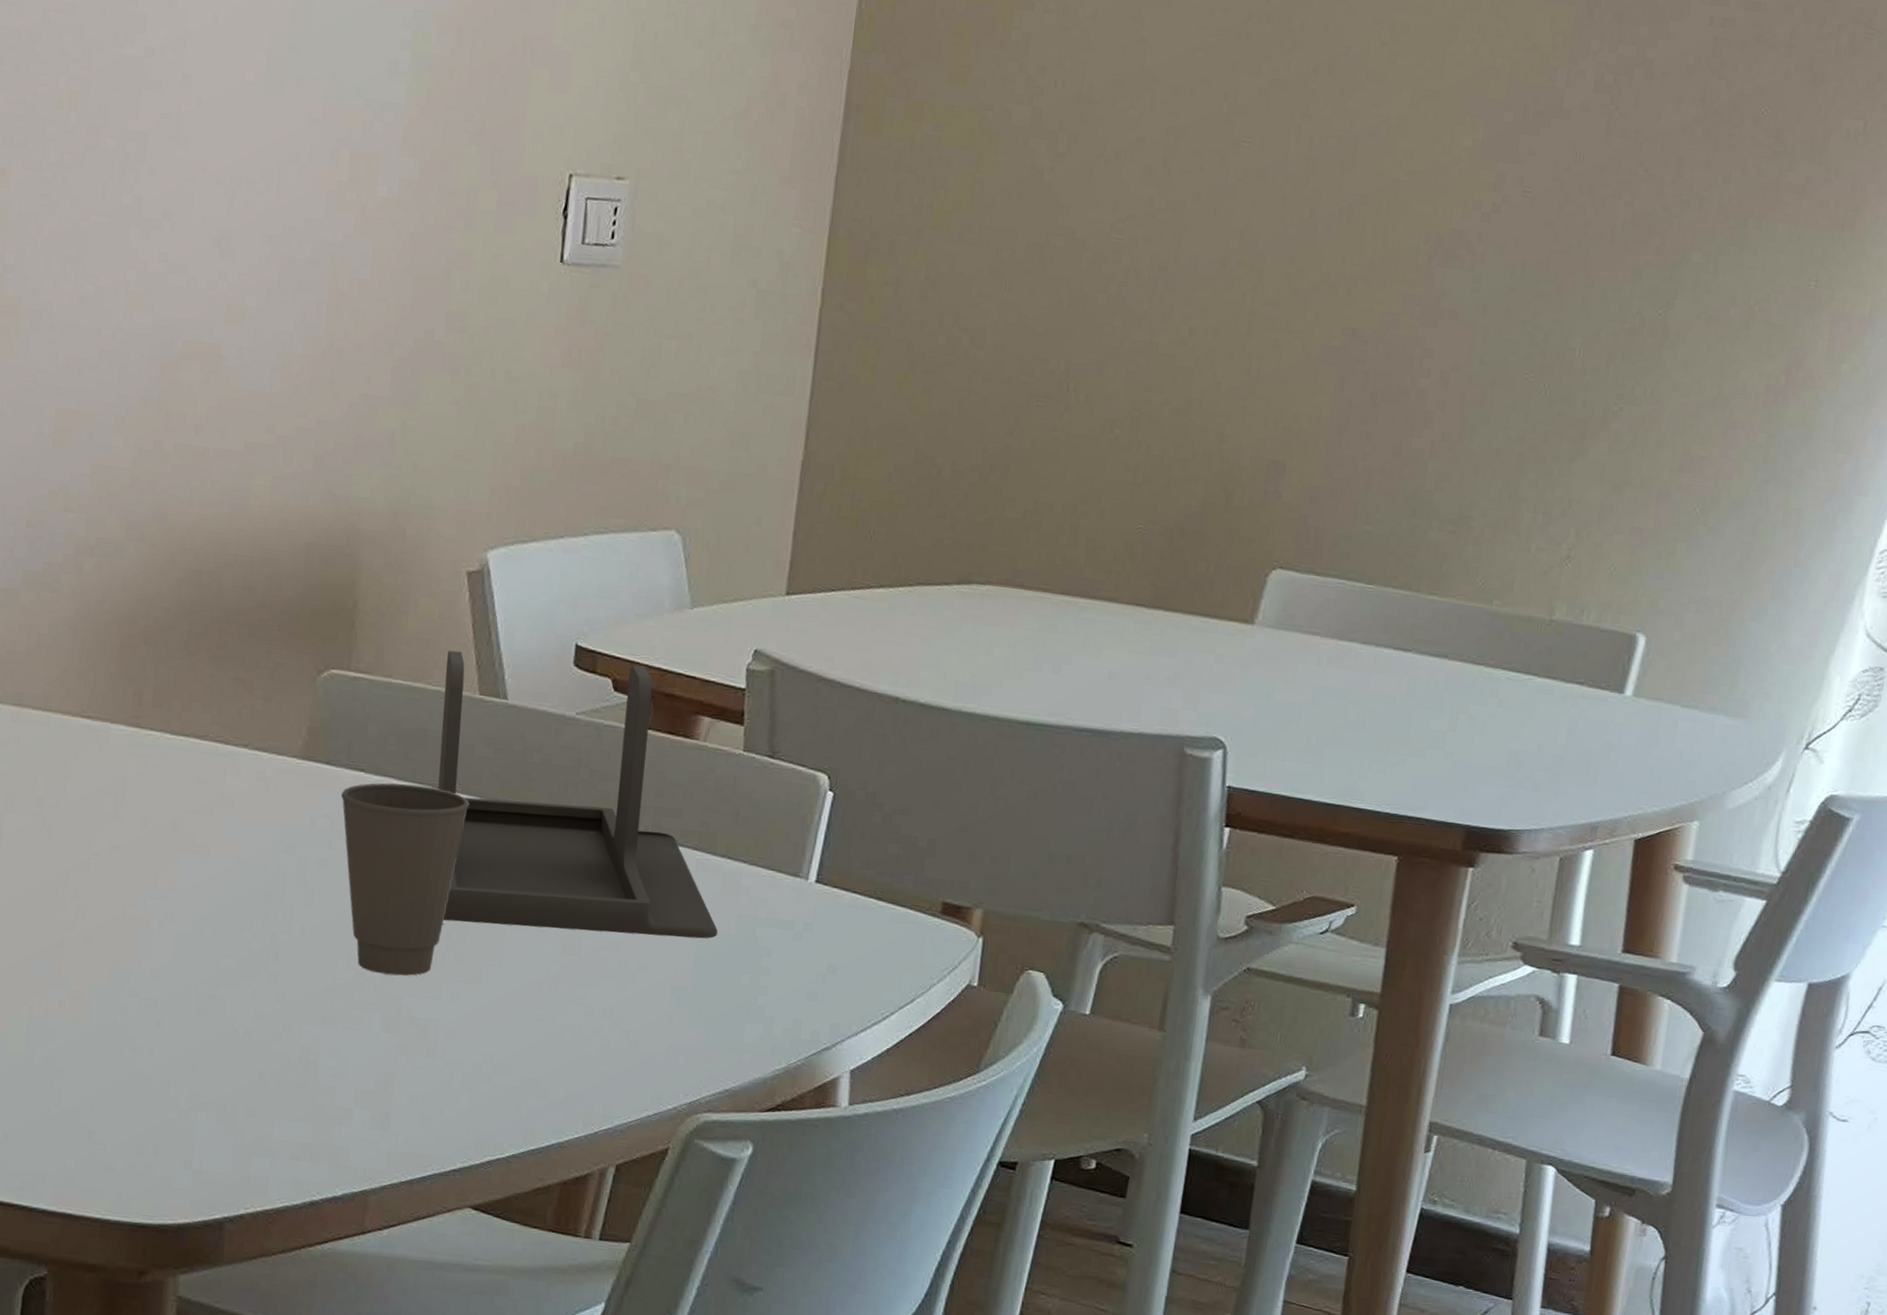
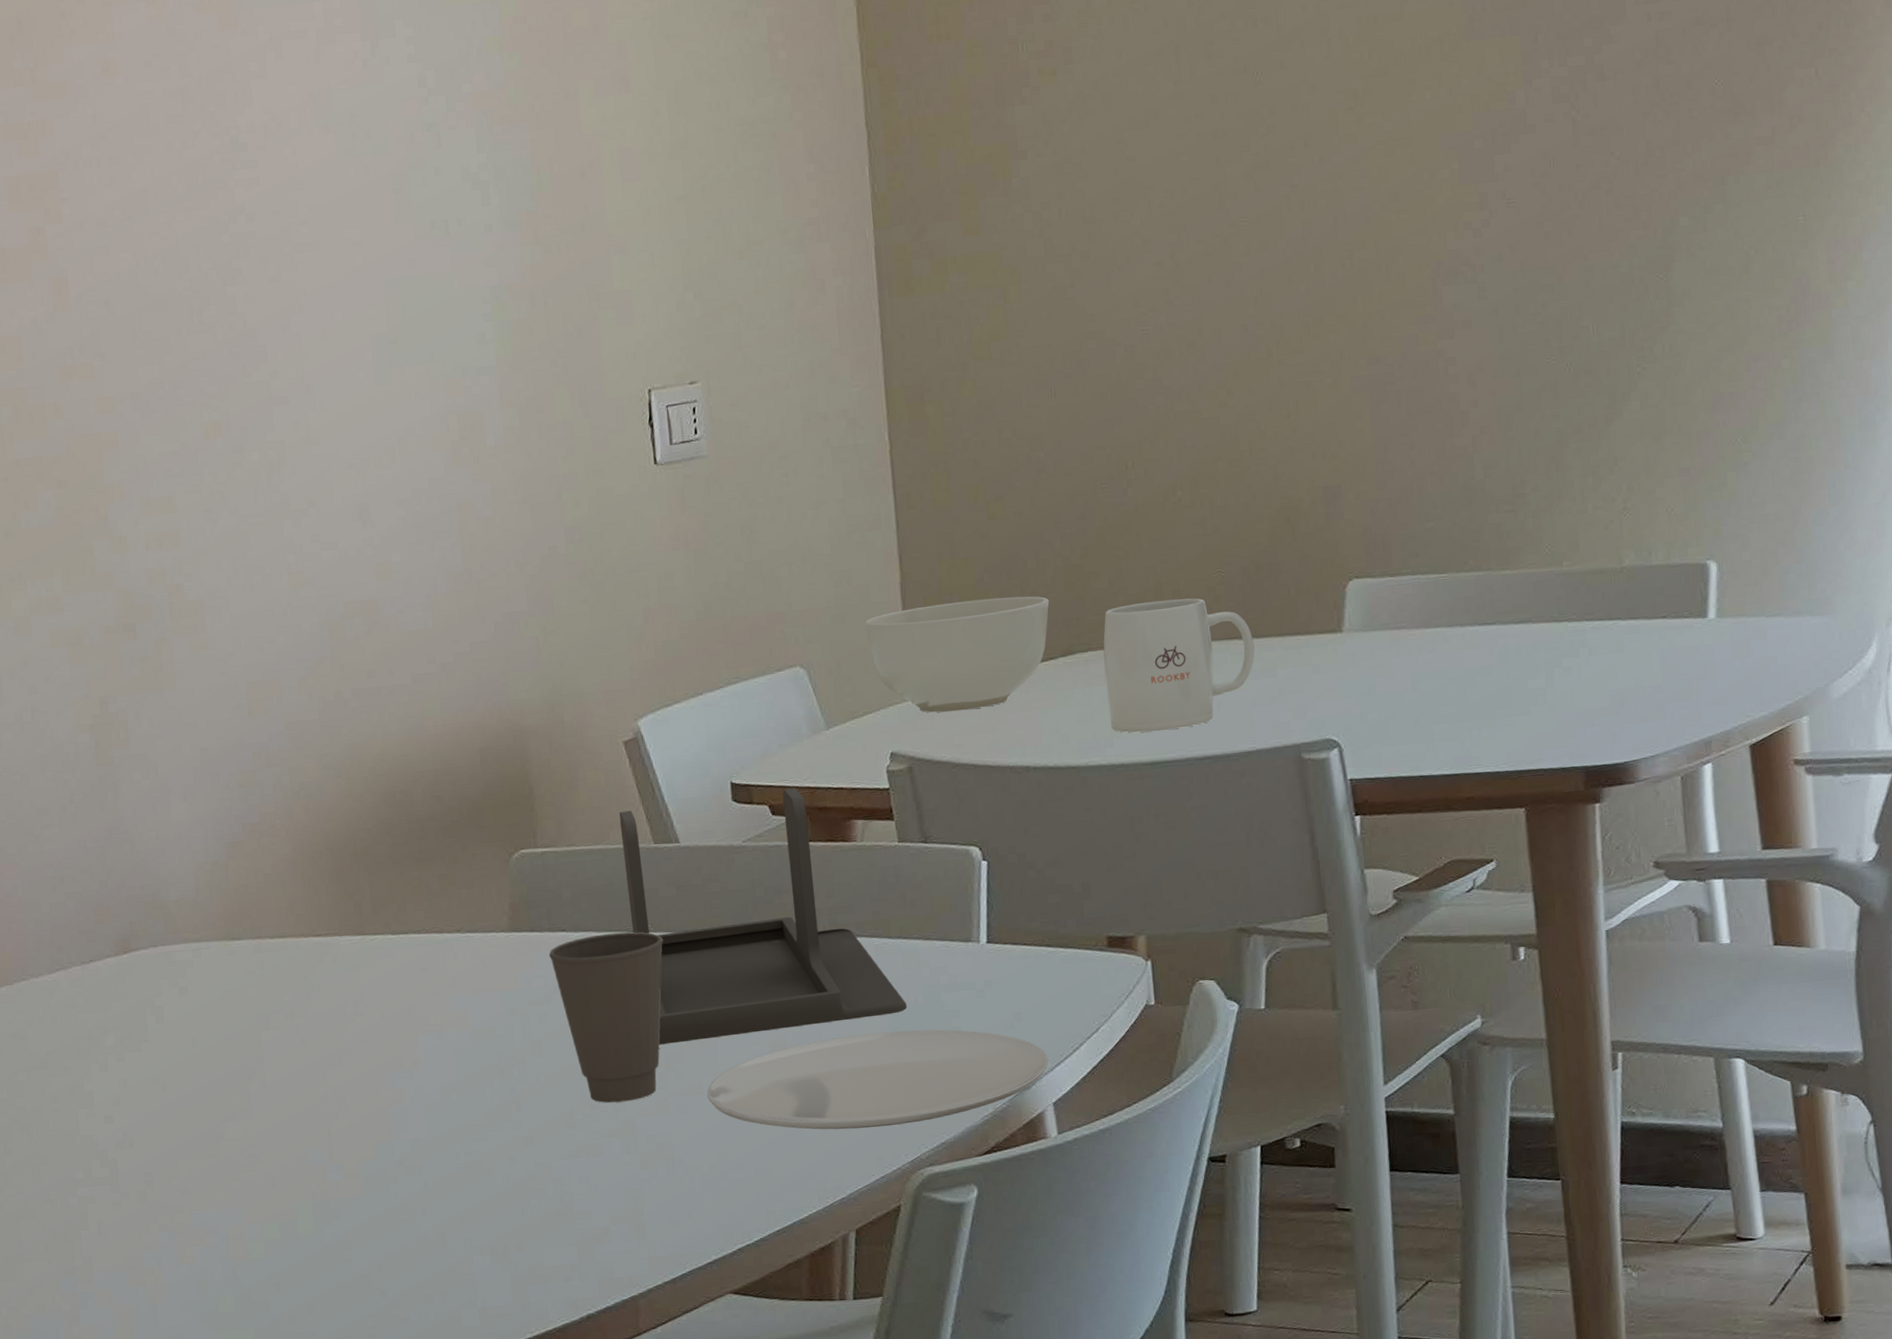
plate: none [484,951,856,1063] -> present [707,1029,1049,1130]
bowl: none [754,492,957,622] -> present [864,596,1049,713]
mug: none [993,542,1161,692] -> present [1103,598,1255,733]

